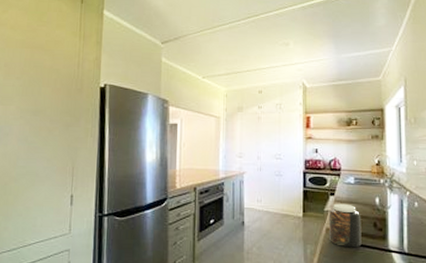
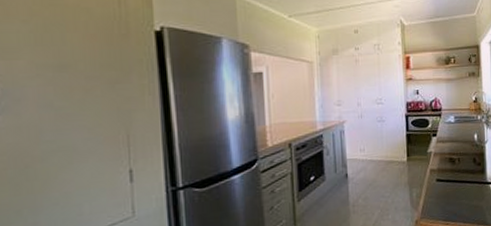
jar: present [328,203,362,248] -> none [432,143,463,186]

